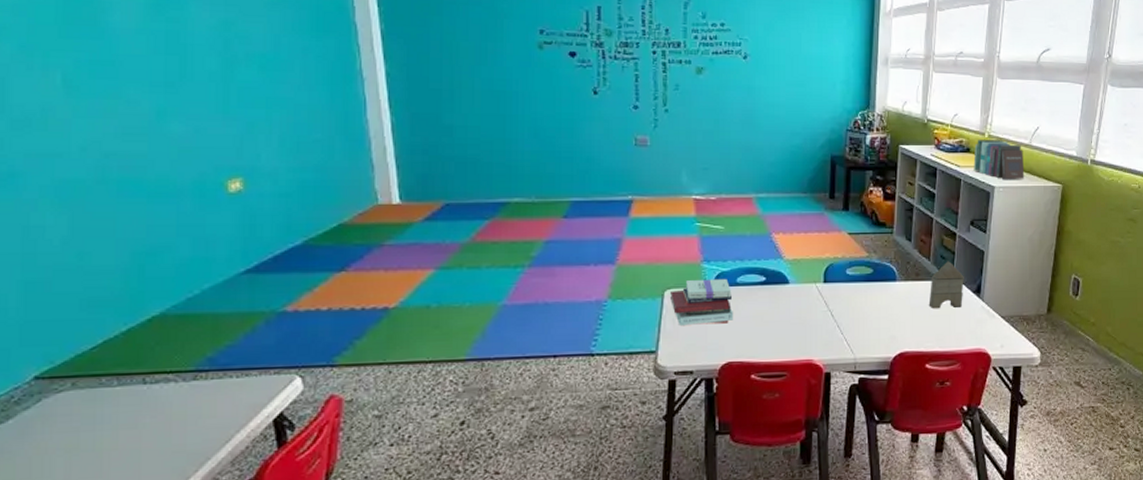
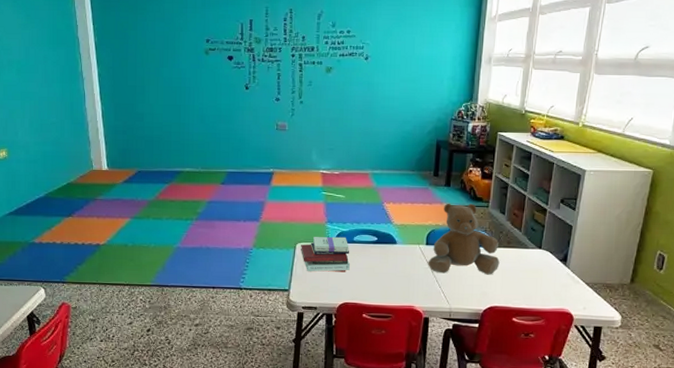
teddy bear: none [827,230,908,317] -> present [428,203,500,275]
toy blocks: present [928,261,964,309] -> none [518,233,552,274]
books: present [973,139,1025,179] -> none [566,128,616,164]

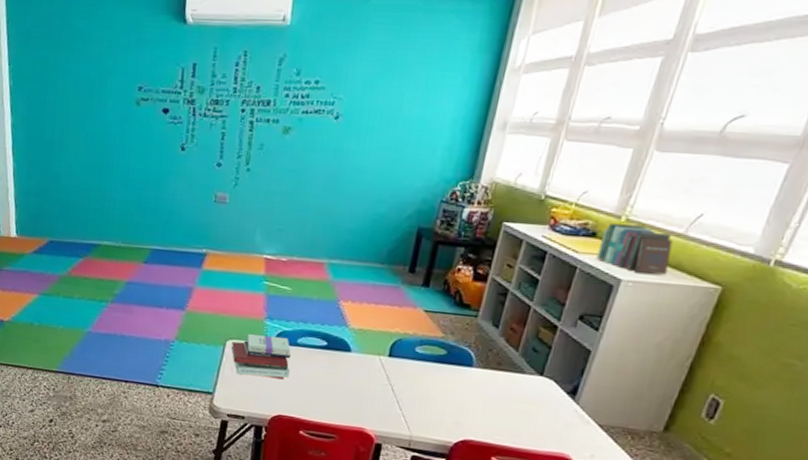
teddy bear: present [428,203,500,275] -> none [388,307,485,402]
books: none [566,128,616,164] -> present [596,223,673,275]

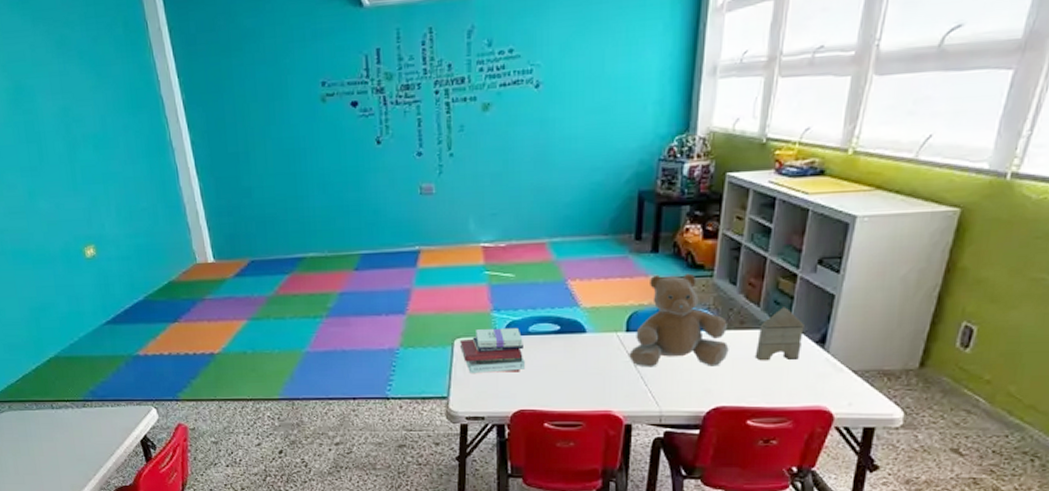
teddy bear: none [388,307,485,402] -> present [629,273,729,368]
toy blocks: none [507,355,559,407] -> present [754,307,805,361]
books: present [596,223,673,275] -> none [827,155,905,206]

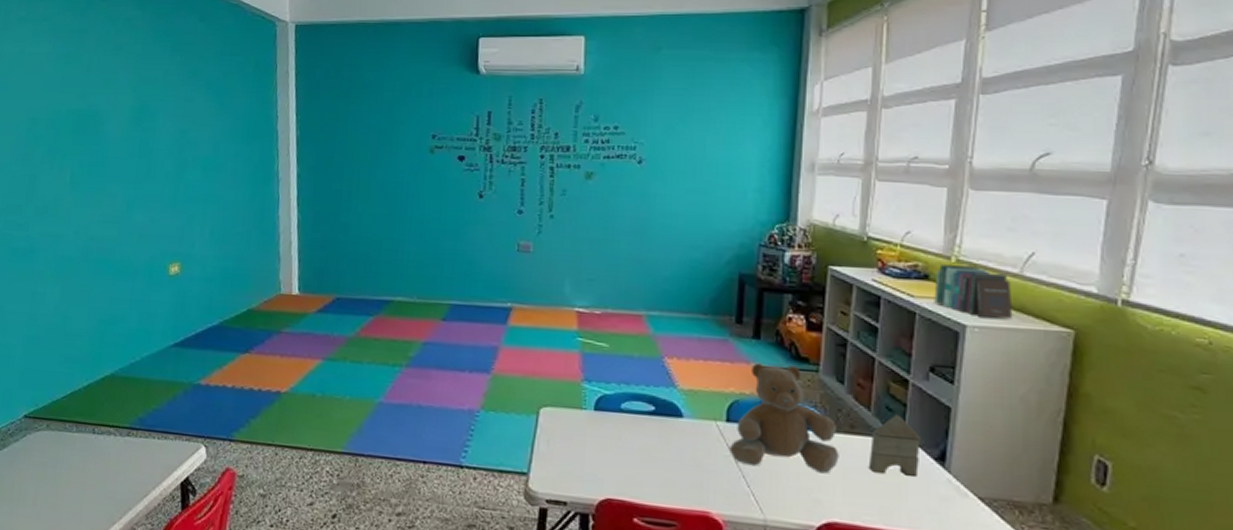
books: present [460,327,526,373] -> none [546,400,617,454]
books: none [827,155,905,206] -> present [934,265,1013,319]

